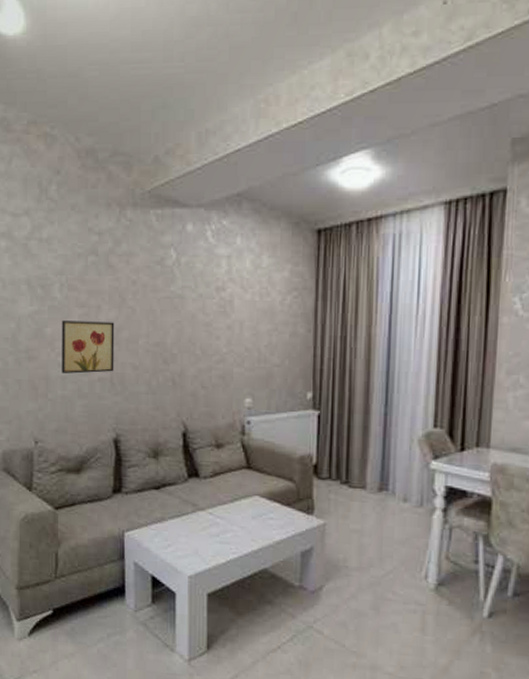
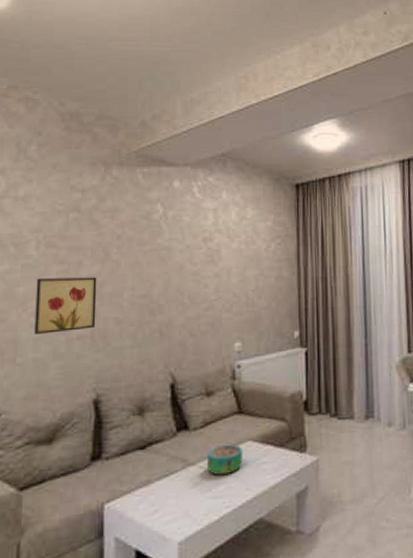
decorative bowl: none [215,495,251,524] -> present [206,444,244,476]

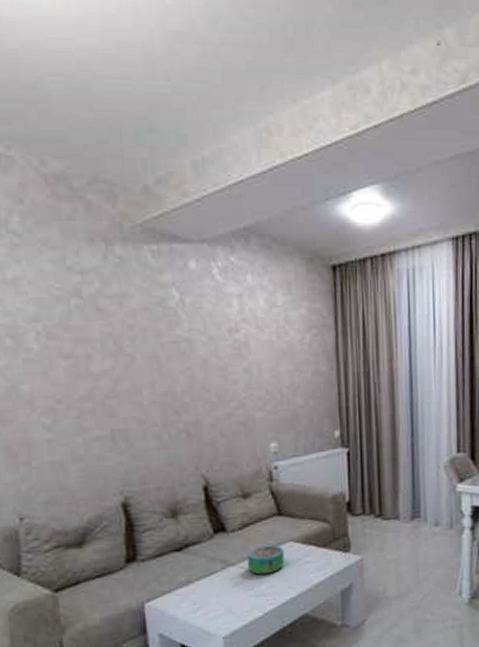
wall art: present [34,277,97,336] -> none [42,372,115,437]

